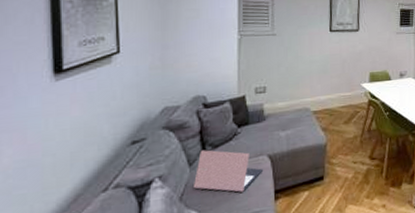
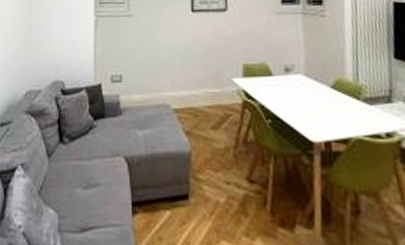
laptop: present [194,150,262,193] -> none [52,141,119,197]

